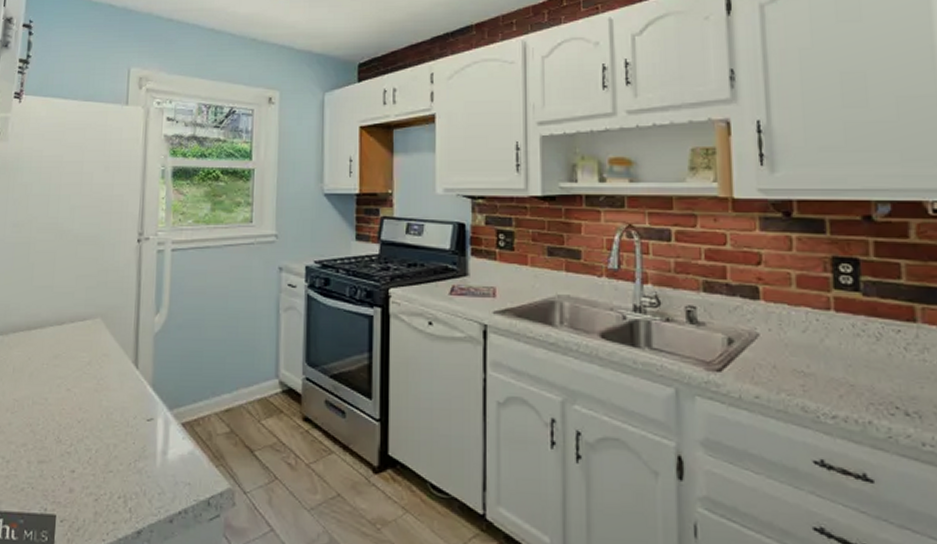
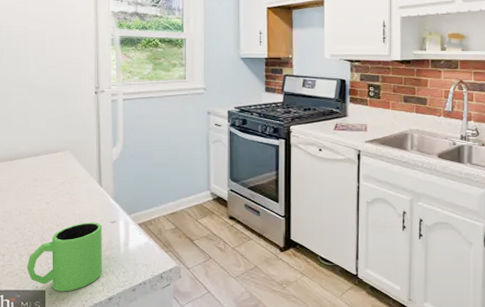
mug: none [35,418,135,519] -> present [27,222,102,292]

